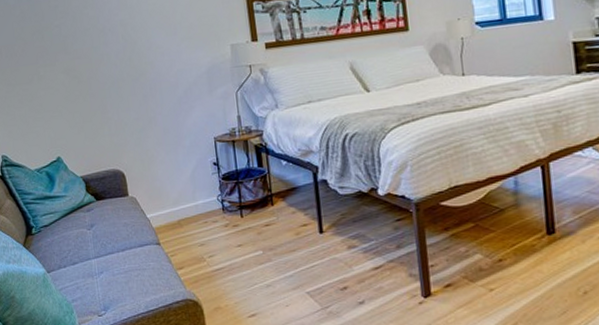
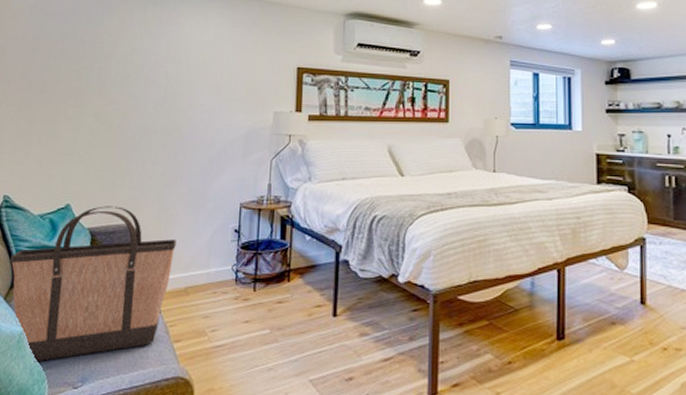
shopping bag: none [20,153,163,297] -> present [10,206,176,363]

